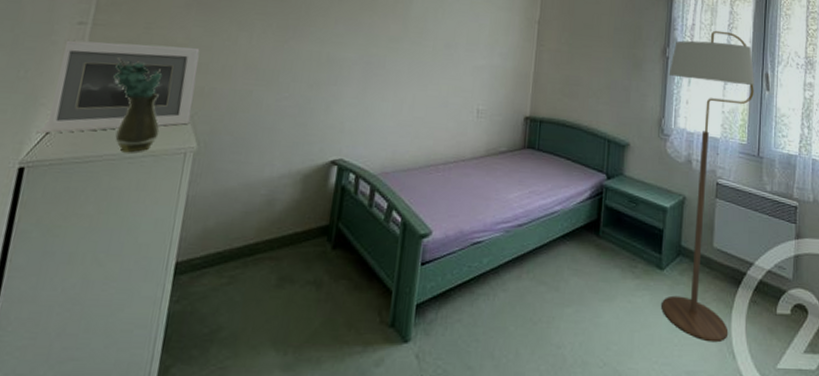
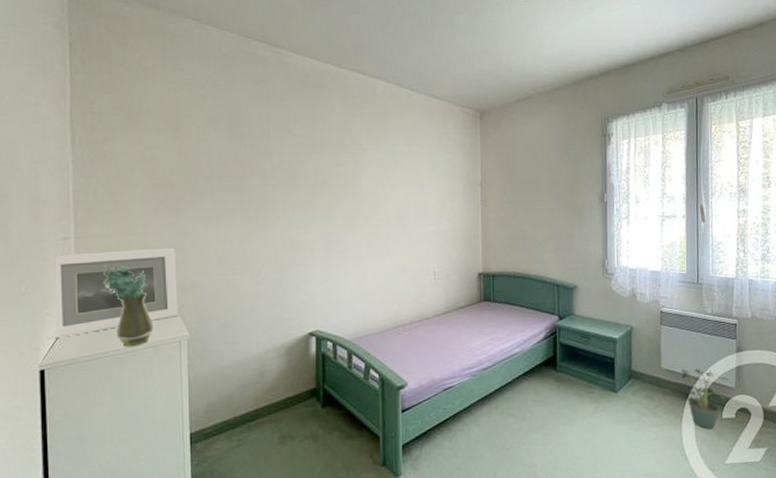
floor lamp: present [661,30,754,343] -> none [608,171,690,448]
potted plant: none [735,251,782,325] -> present [682,368,726,430]

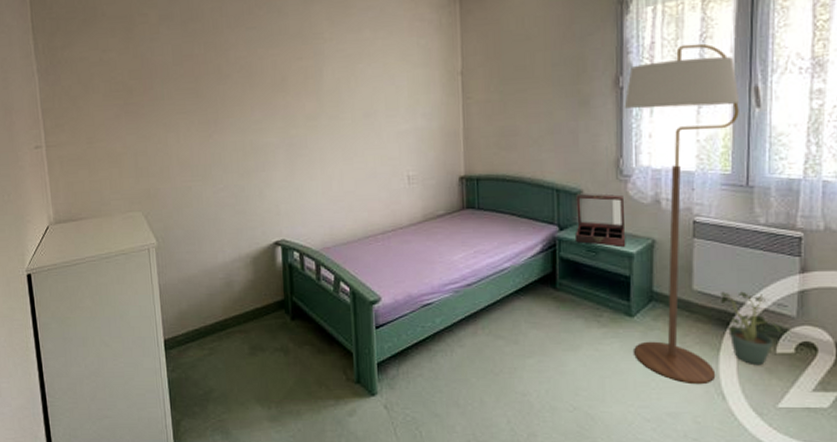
picture frame: present [47,247,178,340] -> none [29,154,145,246]
vase: present [104,265,154,348] -> none [74,172,124,255]
jewelry box: none [572,289,611,333] -> present [576,194,626,246]
floor lamp: none [608,171,690,448] -> present [624,43,739,385]

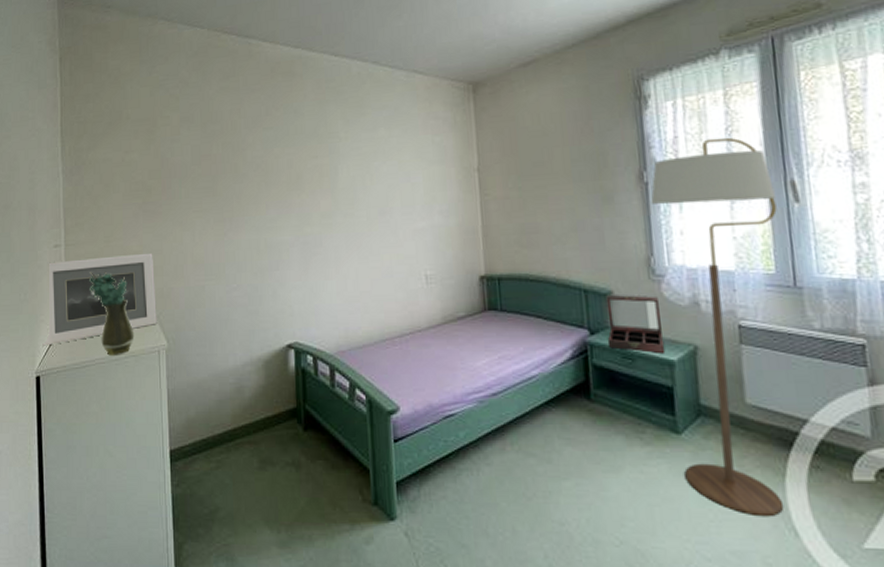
picture frame: none [29,154,145,246] -> present [42,253,157,346]
vase: none [74,172,124,255] -> present [89,271,134,357]
potted plant: present [721,291,783,366] -> none [779,406,858,496]

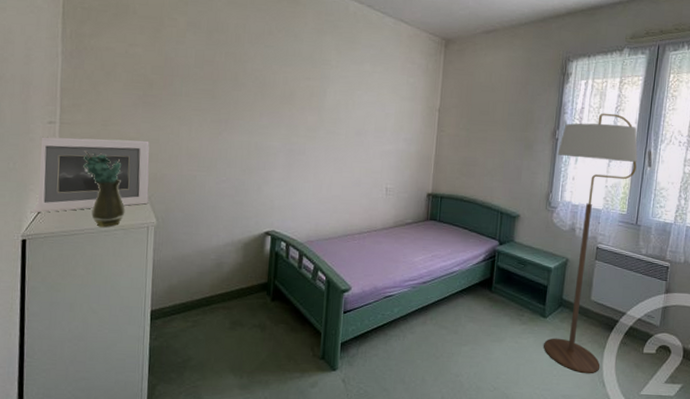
jewelry box: present [606,295,666,353] -> none [511,218,549,262]

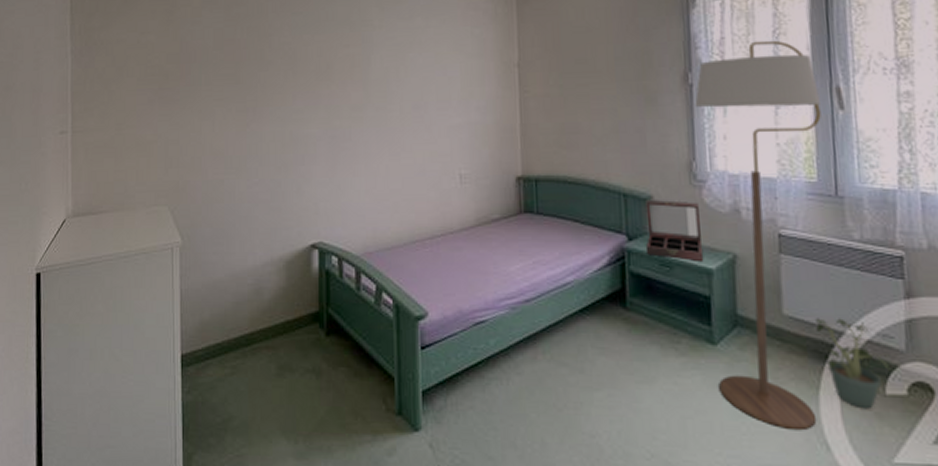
picture frame: present [30,136,150,213] -> none [44,142,171,240]
vase: present [83,151,125,229] -> none [98,161,146,254]
jewelry box: none [511,218,549,262] -> present [646,200,704,261]
potted plant: none [609,303,650,362] -> present [816,318,892,410]

